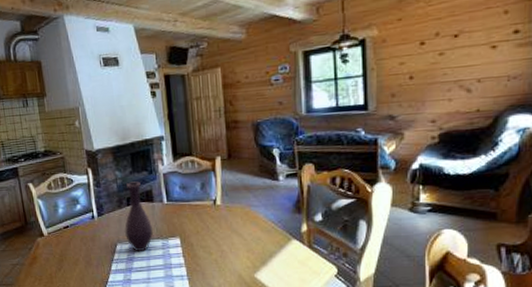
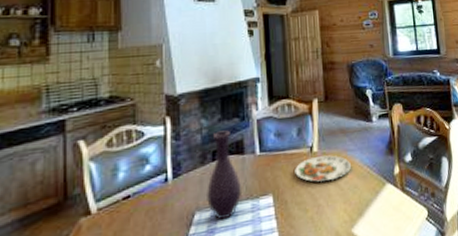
plate: none [199,209,254,231] -> present [295,155,351,182]

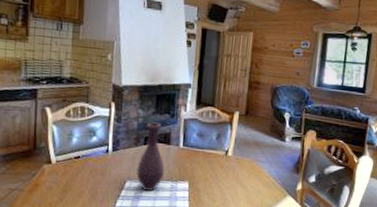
plate: present [295,155,351,182] -> none [209,160,259,182]

